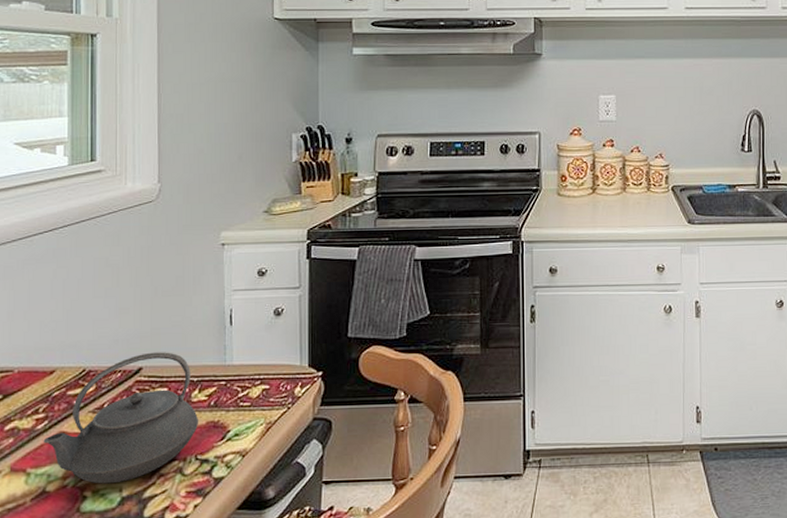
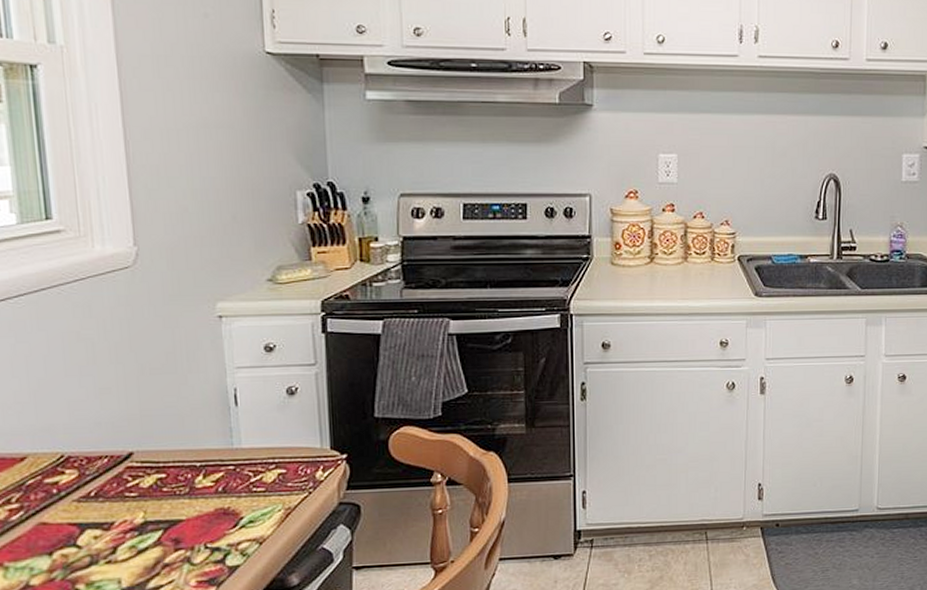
teapot: present [43,352,199,484] -> none [20,435,206,576]

